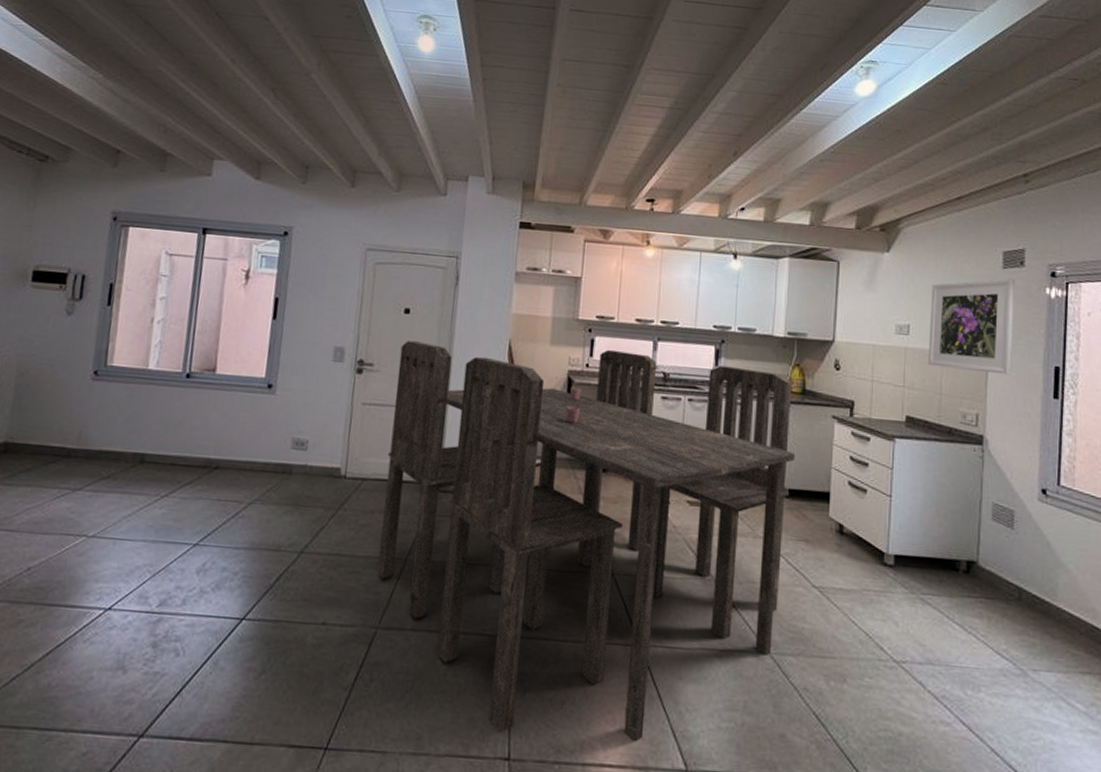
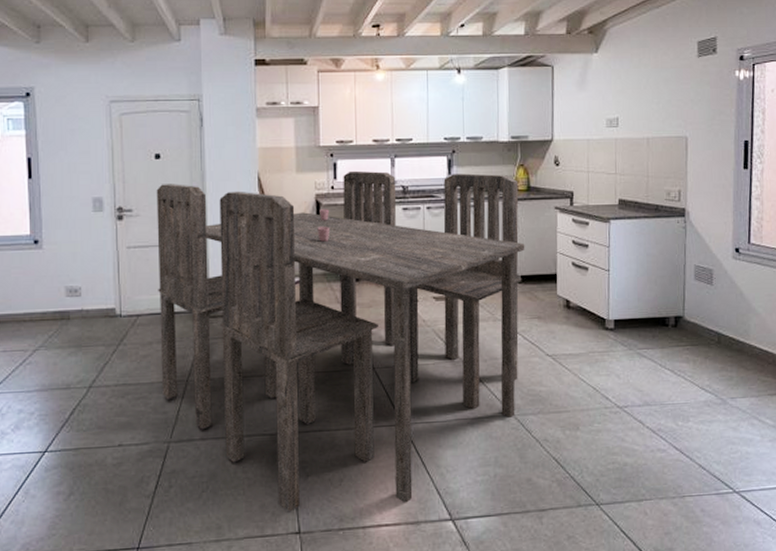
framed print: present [928,278,1016,375] -> none [635,66,709,153]

